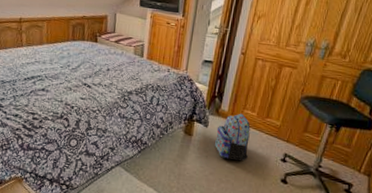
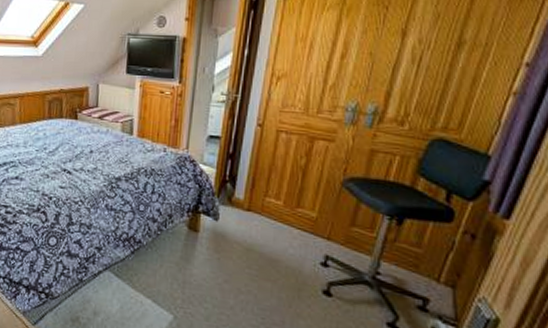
backpack: present [215,113,251,161] -> none [229,202,276,265]

